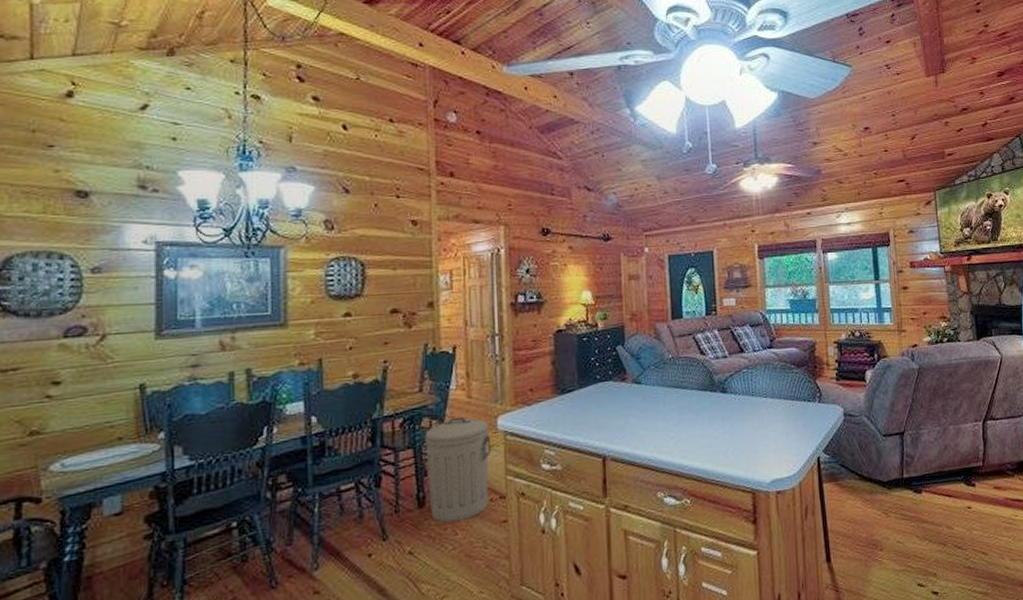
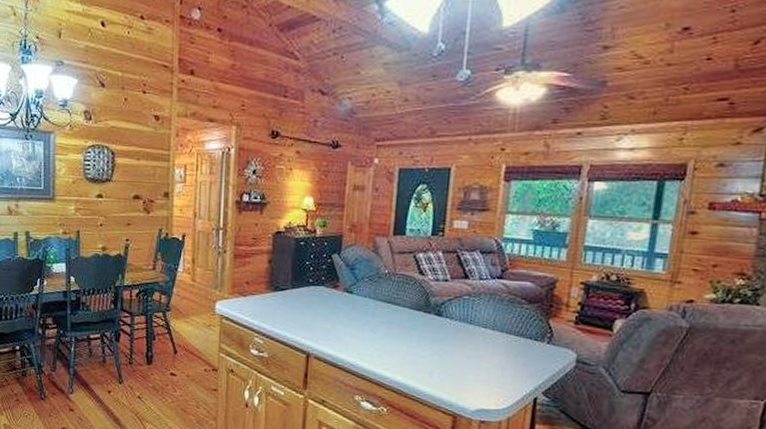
trash can: present [424,417,492,522] -> none [153,296,209,381]

